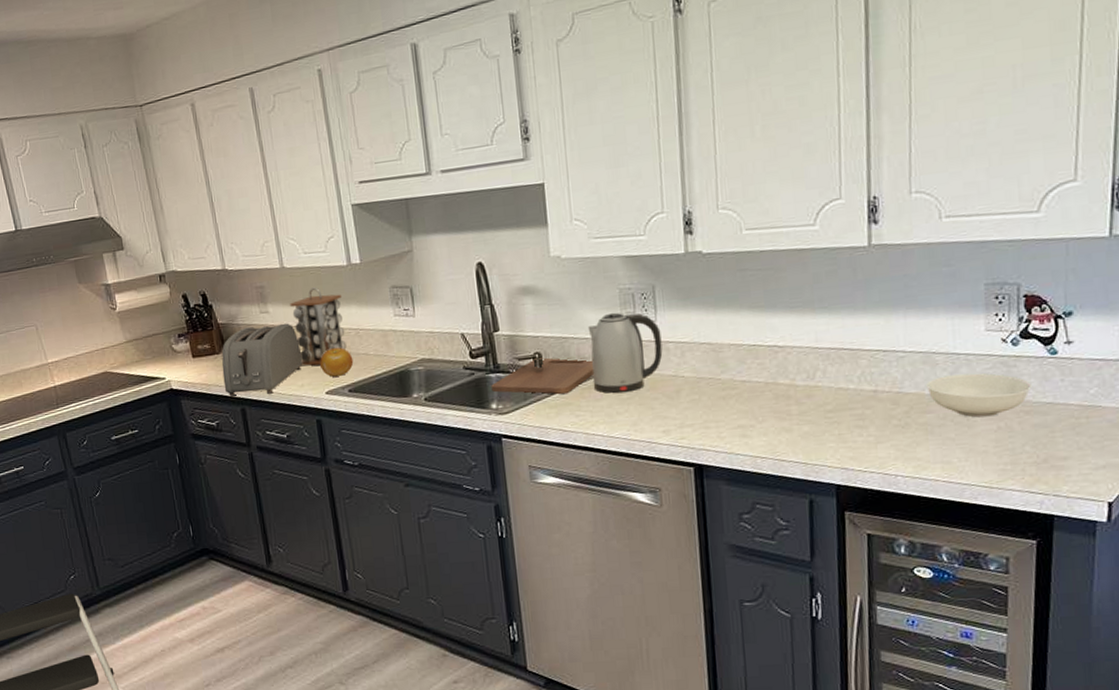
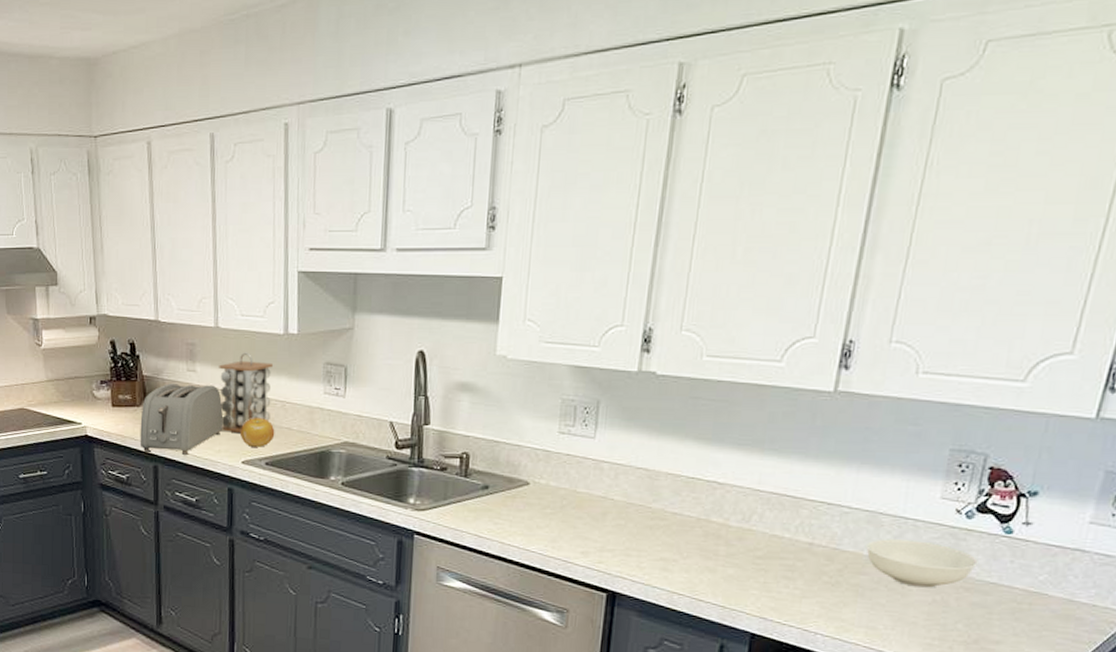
cutting board: present [491,357,595,394] -> none [412,458,523,499]
kettle: present [587,312,663,393] -> none [517,422,598,506]

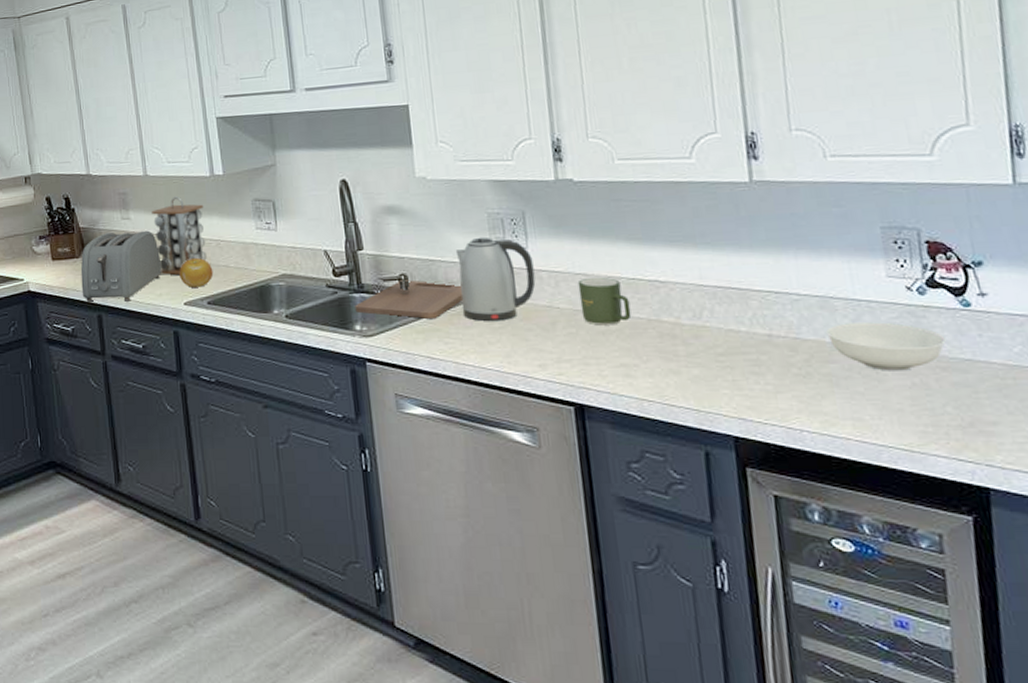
cutting board: none [412,458,523,499] -> present [355,280,464,319]
kettle: none [517,422,598,506] -> present [455,237,536,321]
mug: none [634,472,684,521] -> present [577,277,632,326]

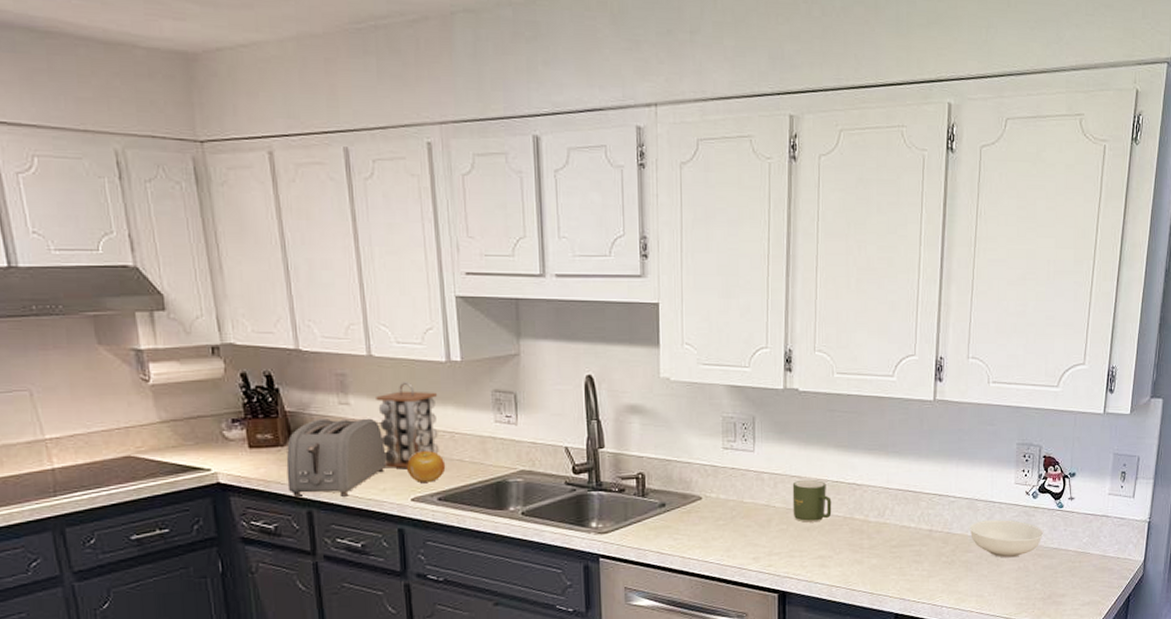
cutting board: present [355,280,464,319] -> none [592,479,694,516]
kettle: present [455,237,536,321] -> none [691,439,758,518]

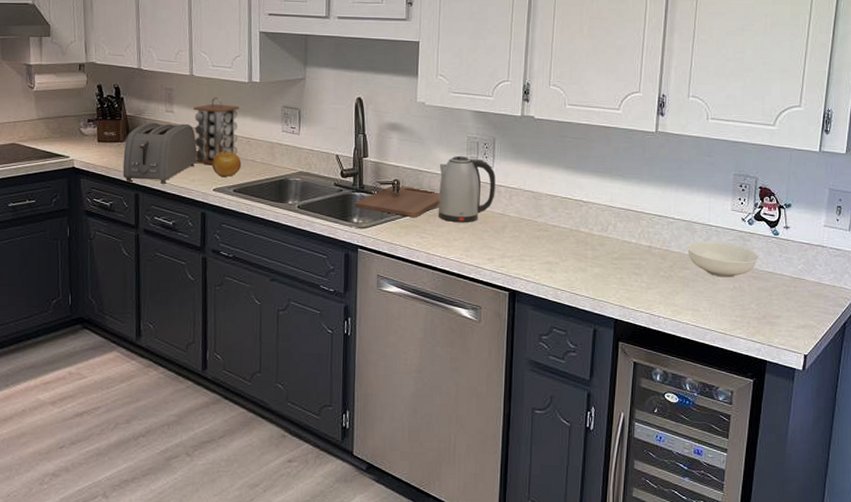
cutting board: none [592,479,694,516] -> present [355,184,441,217]
kettle: none [691,439,758,518] -> present [438,155,496,222]
mug: present [792,479,832,523] -> none [525,194,560,232]

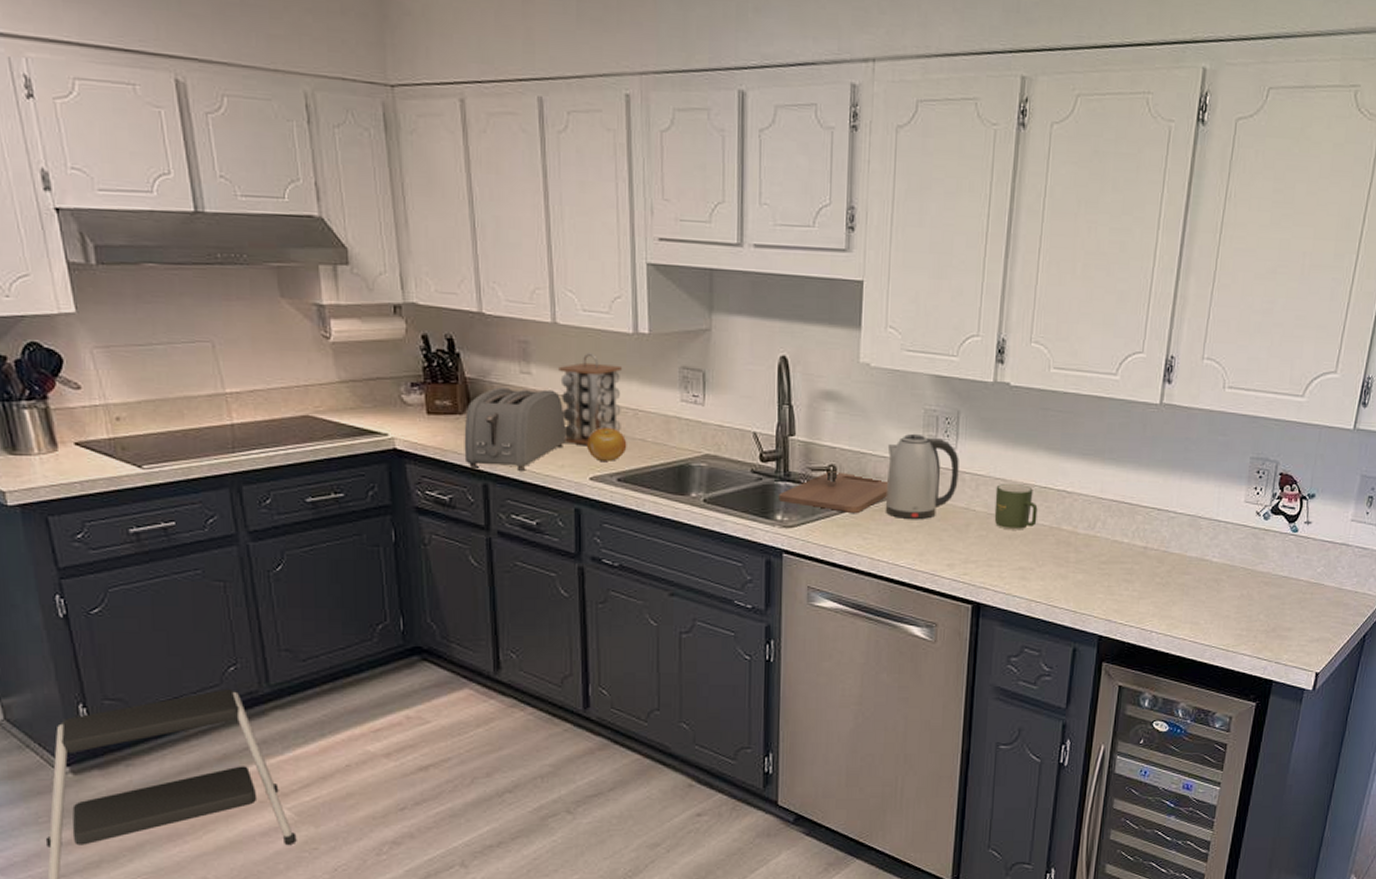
mug: none [525,194,560,232] -> present [994,483,1038,530]
bowl: present [687,241,759,278] -> none [1189,540,1274,584]

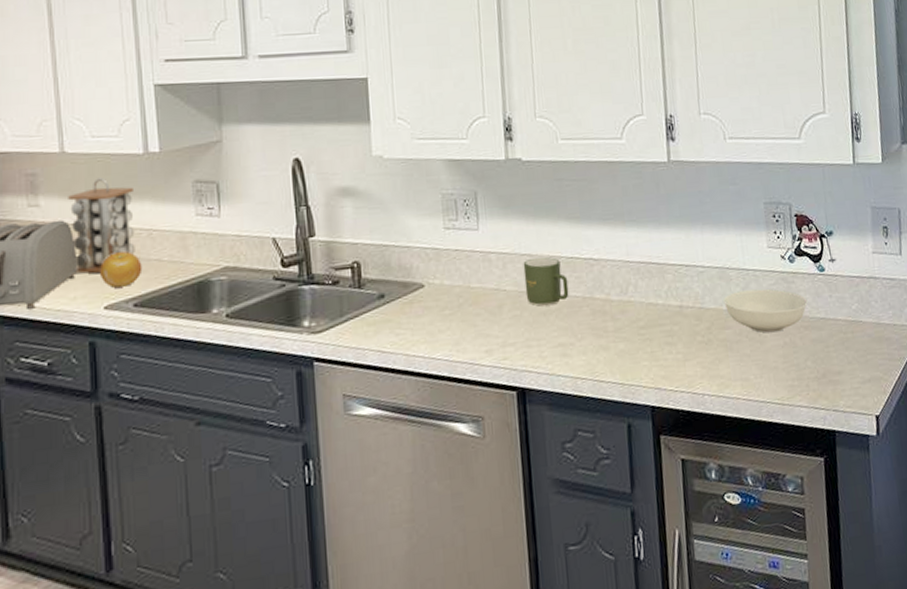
cutting board: present [778,471,889,513] -> none [304,267,416,310]
kettle: present [885,433,959,519] -> none [409,219,485,309]
bowl: none [1189,540,1274,584] -> present [723,289,808,333]

